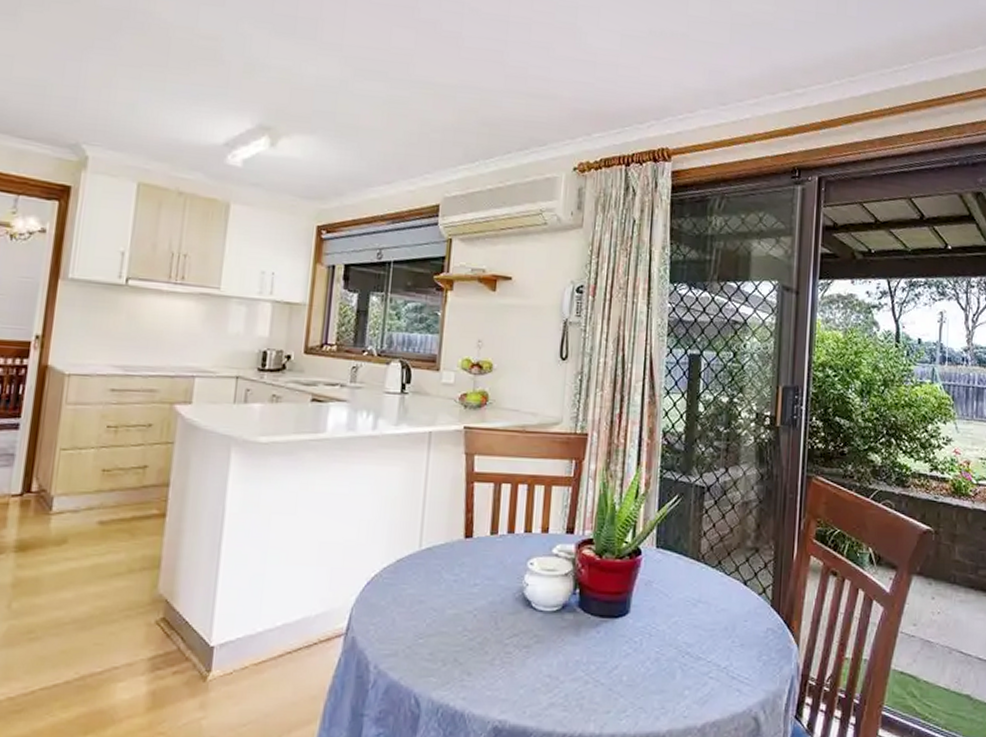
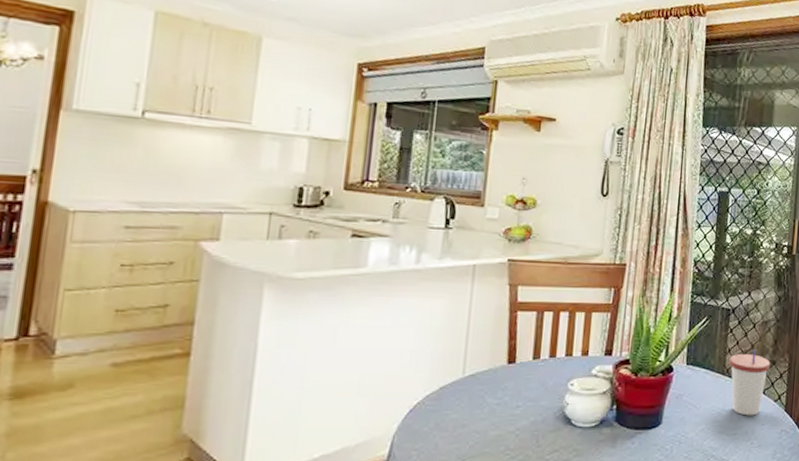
cup: none [704,533,753,610] -> present [729,349,770,416]

